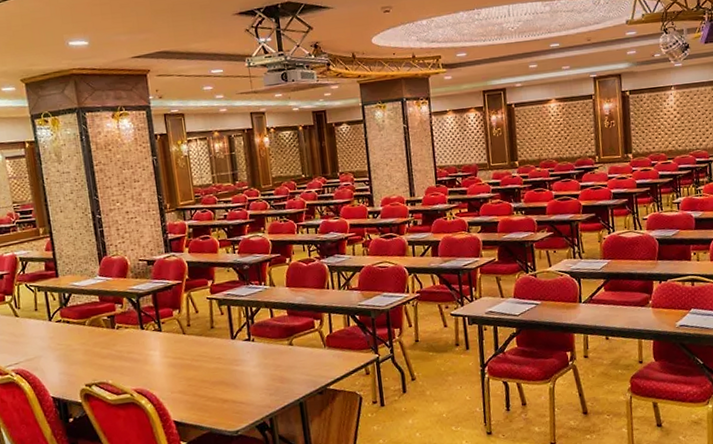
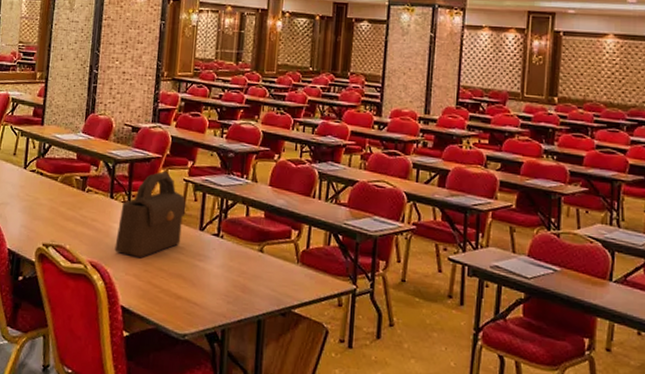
handbag: none [154,295,216,377] -> present [114,171,186,258]

